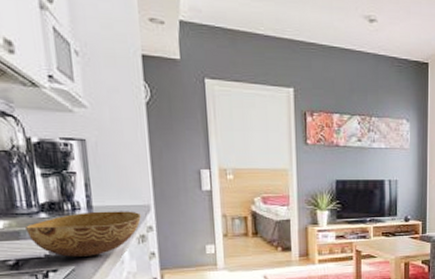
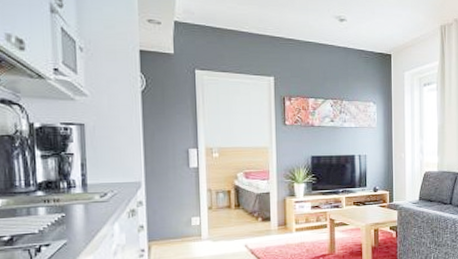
bowl: present [26,211,141,257] -> none [22,187,132,232]

